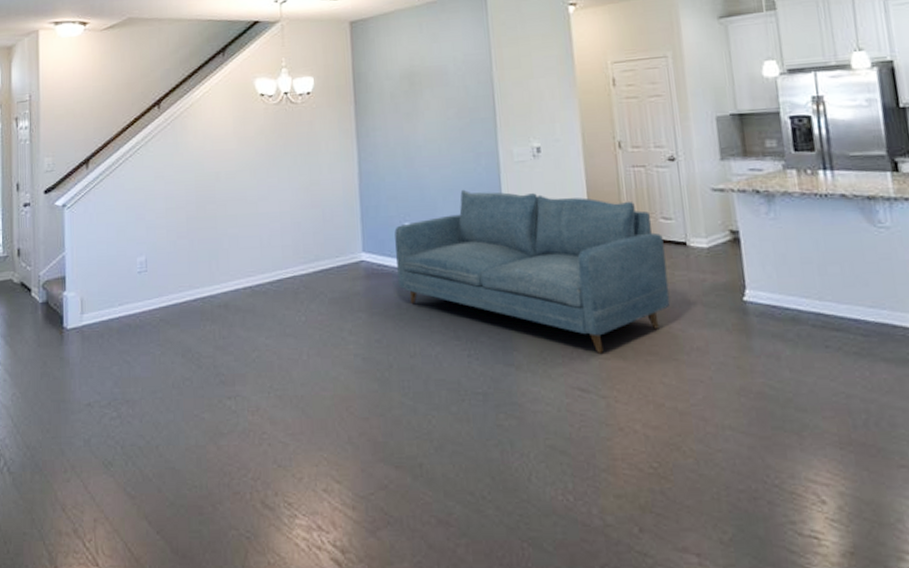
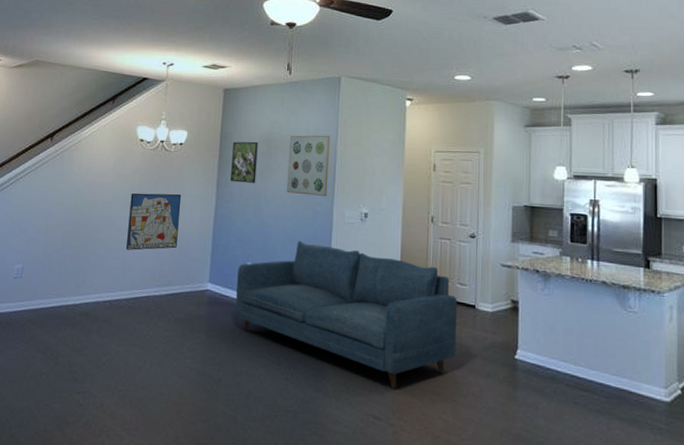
wall art: none [258,152,320,225] -> present [126,193,182,250]
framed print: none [369,78,402,130] -> present [231,141,258,183]
wall art: none [435,60,489,135] -> present [287,135,330,196]

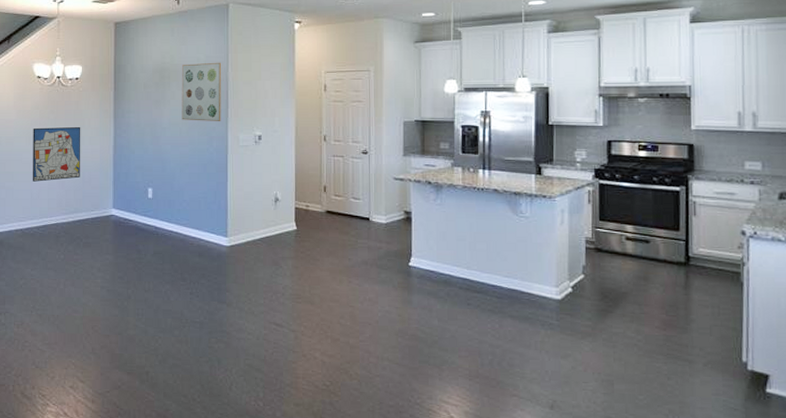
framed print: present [231,141,258,183] -> none [127,72,151,113]
sofa: present [235,240,457,389] -> none [140,165,352,298]

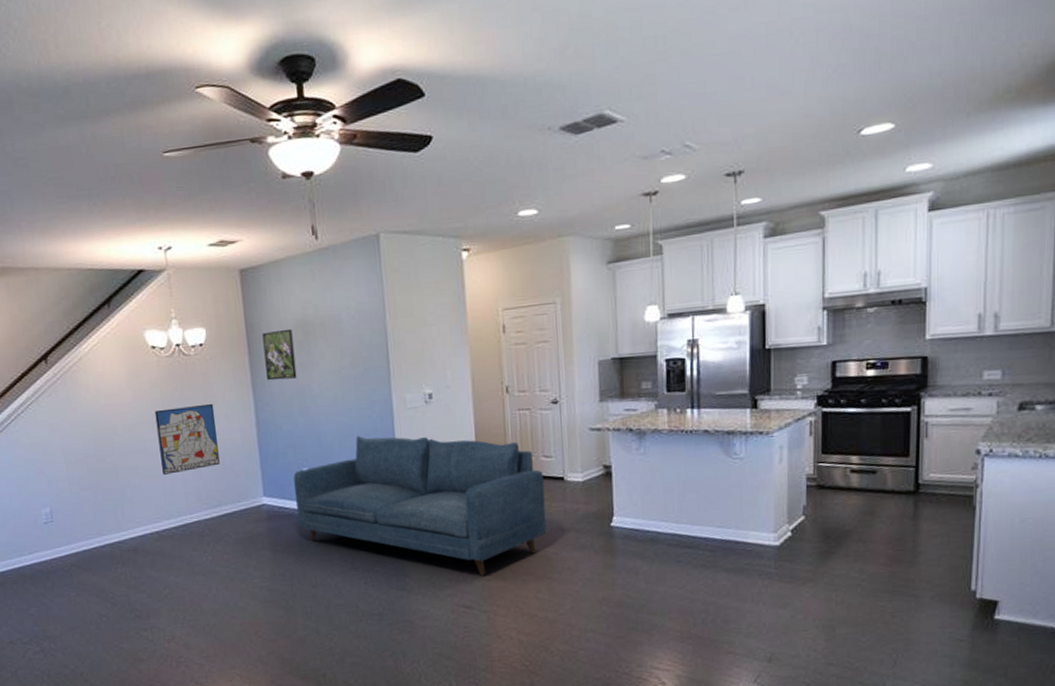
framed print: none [127,72,151,113] -> present [262,328,297,381]
sofa: none [140,165,352,298] -> present [293,435,547,576]
wall art: present [181,62,221,121] -> none [329,308,383,384]

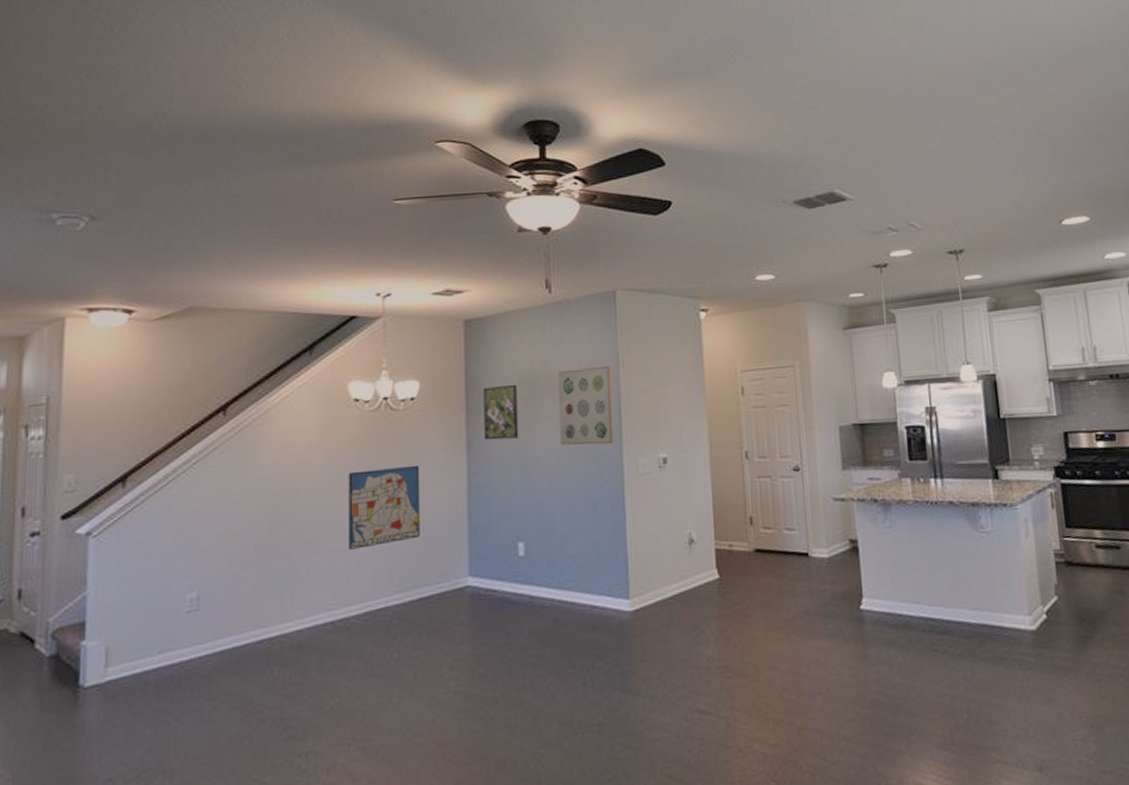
sofa: present [293,435,547,576] -> none [506,504,792,672]
wall art: none [329,308,383,384] -> present [558,365,614,446]

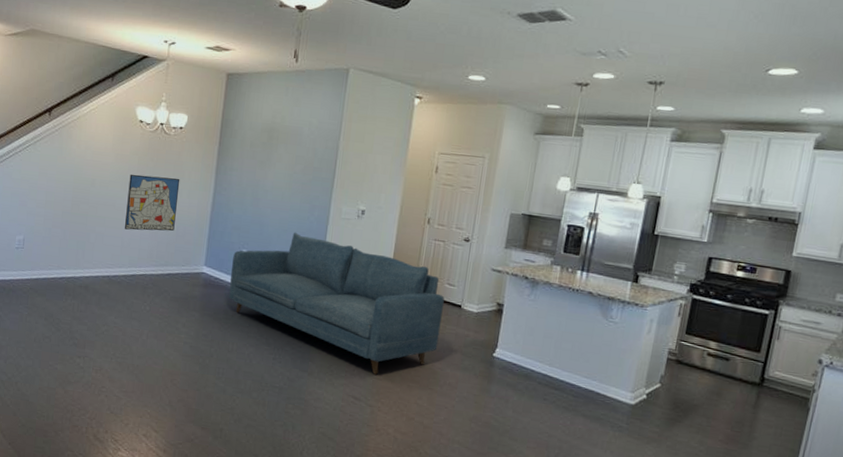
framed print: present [483,384,519,441] -> none [230,129,259,173]
sofa: none [506,504,792,672] -> present [229,232,445,375]
wall art: present [558,365,614,446] -> none [285,127,333,191]

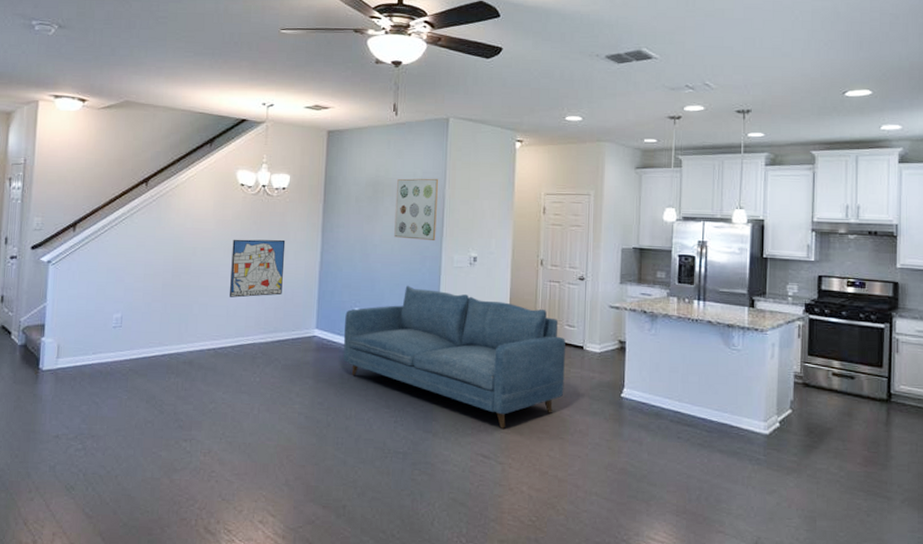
wall art: none [285,127,333,191] -> present [394,178,438,240]

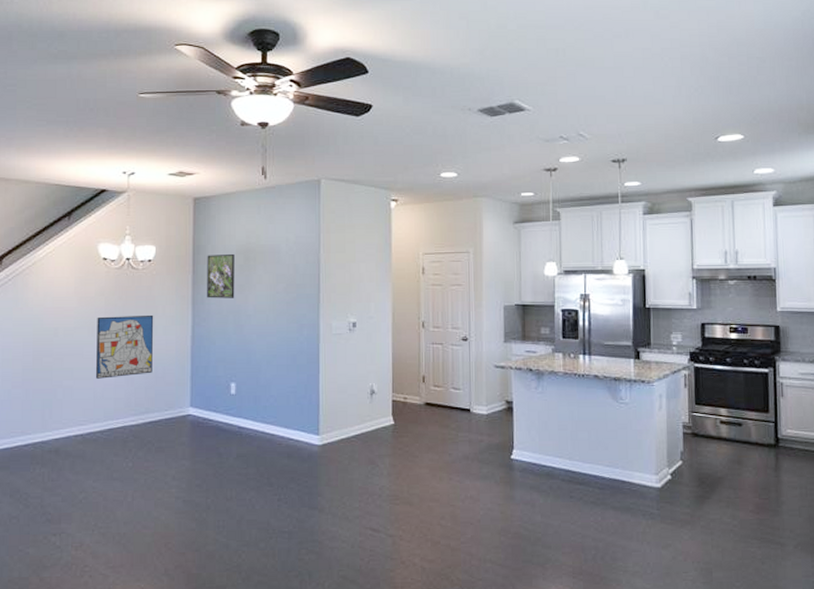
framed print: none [336,185,364,228] -> present [207,253,235,299]
sofa: present [343,285,565,429] -> none [221,355,453,499]
wall art: present [394,178,438,240] -> none [268,242,312,308]

